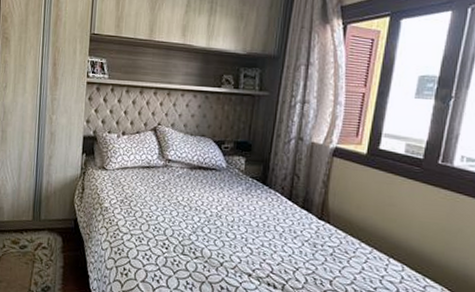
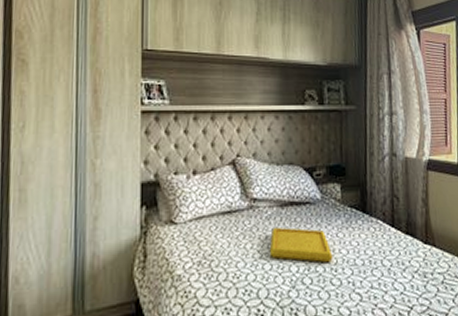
serving tray: none [177,184,231,220] -> present [269,227,333,263]

